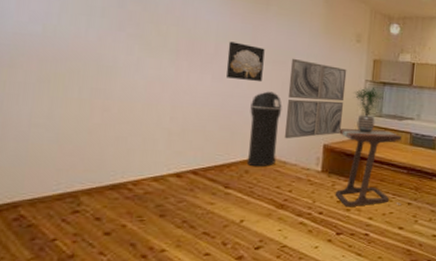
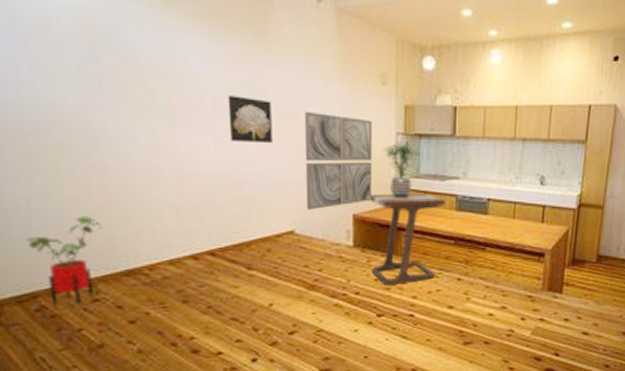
house plant: none [20,134,97,215] -> present [26,216,103,305]
trash can: present [246,91,282,167] -> none [263,154,300,245]

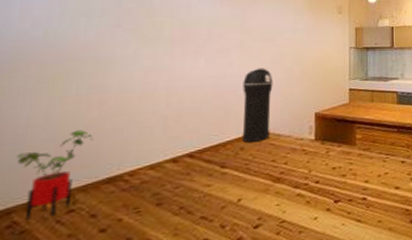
wall art: present [227,95,272,144] -> none [218,26,254,61]
trash can: none [263,154,300,245] -> present [241,68,273,143]
wall art: present [304,111,373,211] -> none [276,34,332,112]
side table: present [370,193,449,285] -> none [329,92,394,172]
potted plant: present [382,142,420,198] -> none [339,54,368,97]

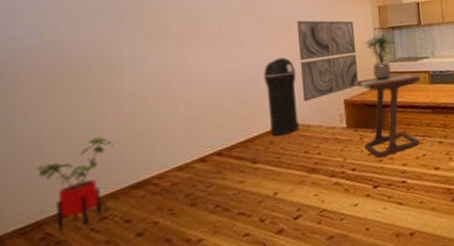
wall art: none [276,34,332,112] -> present [296,20,358,102]
side table: none [329,92,394,172] -> present [357,74,432,158]
potted plant: none [339,54,368,97] -> present [364,34,395,81]

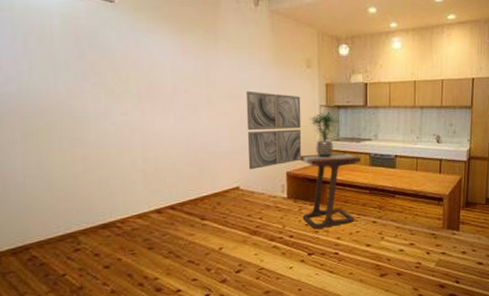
house plant: present [36,137,114,231] -> none [22,181,84,255]
trash can: present [263,57,299,136] -> none [213,126,244,199]

